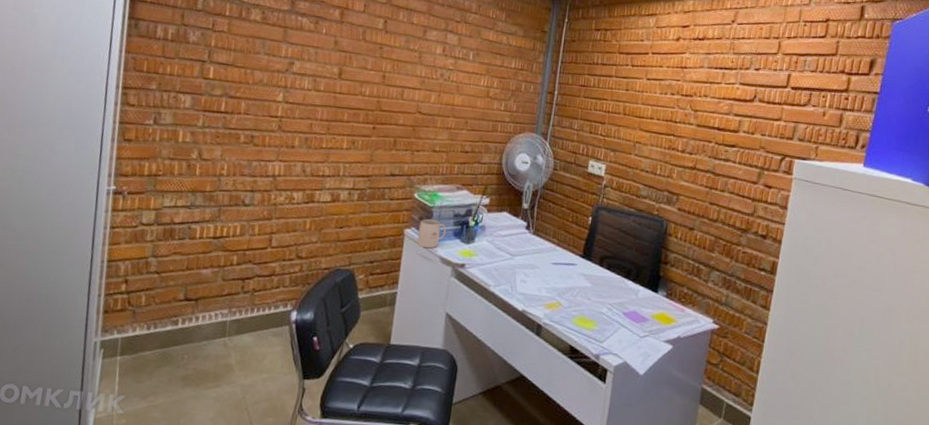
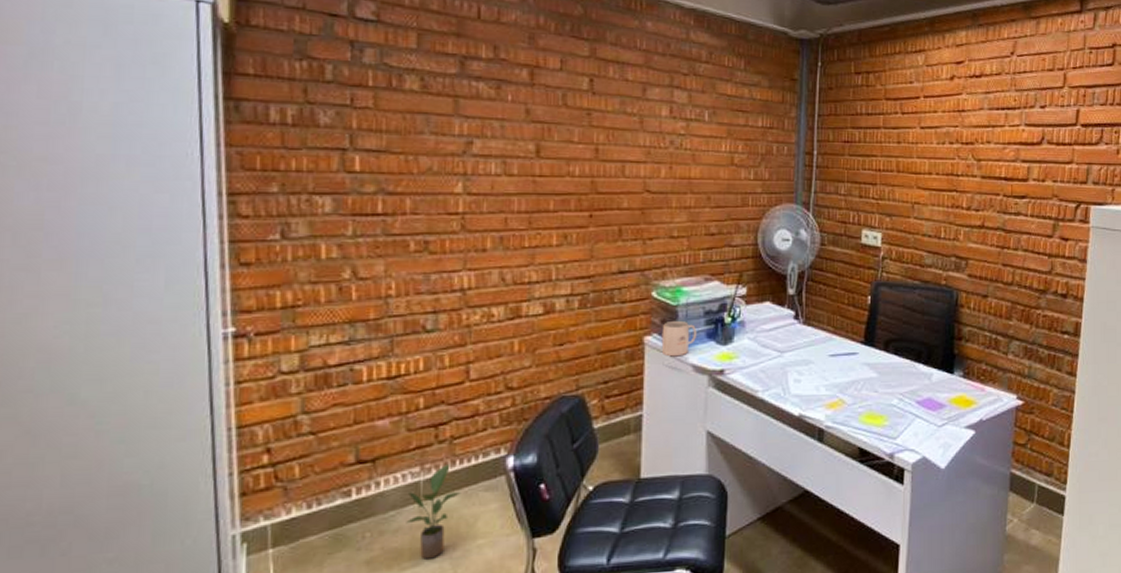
potted plant: none [213,310,255,384] -> present [406,463,461,560]

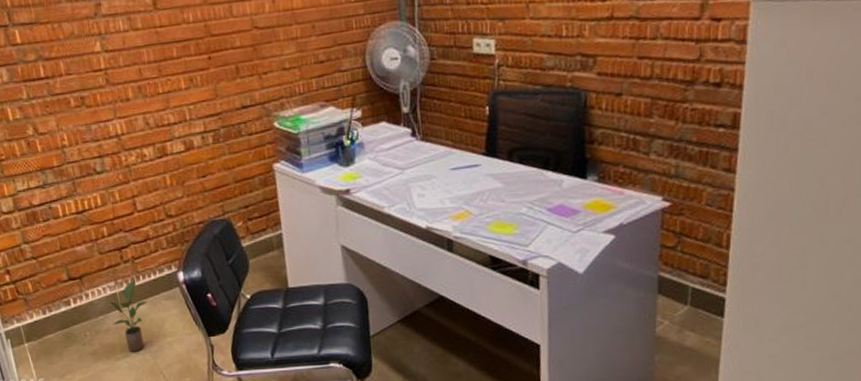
mug: present [661,320,698,357] -> none [288,146,321,181]

